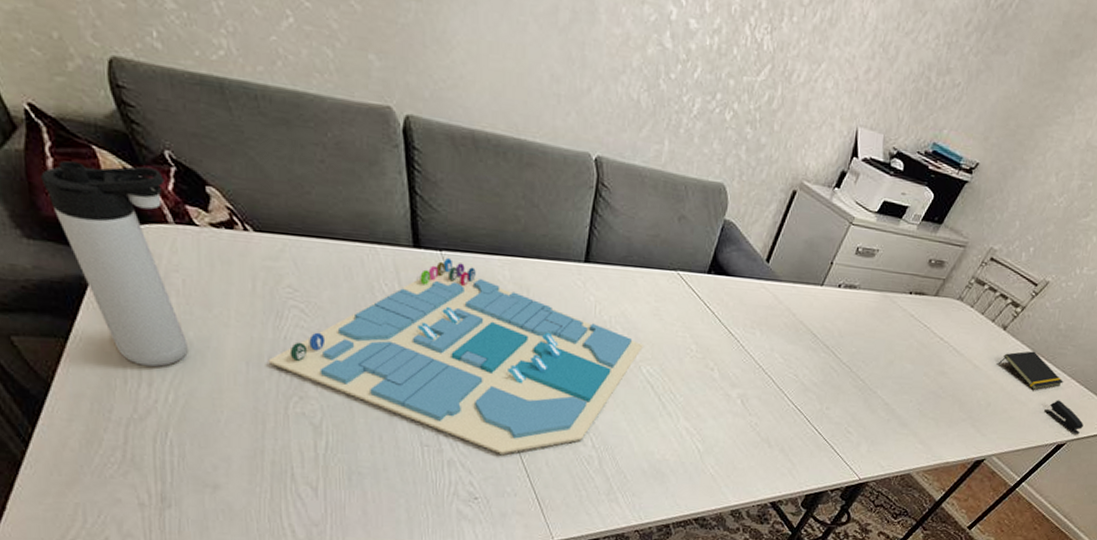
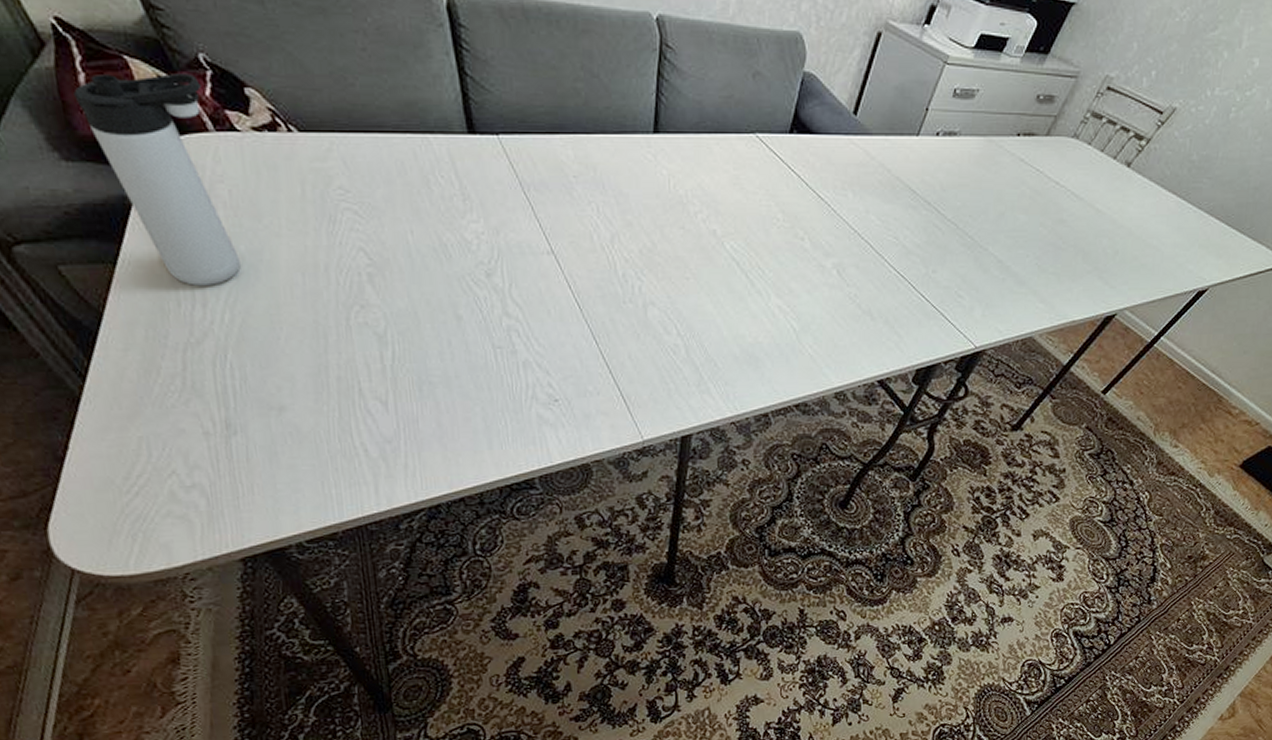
board game: present [268,258,643,454] -> none [324,142,724,351]
notepad: present [997,351,1063,390] -> none [1123,188,1200,232]
stapler: present [1044,400,1084,435] -> none [1181,241,1227,278]

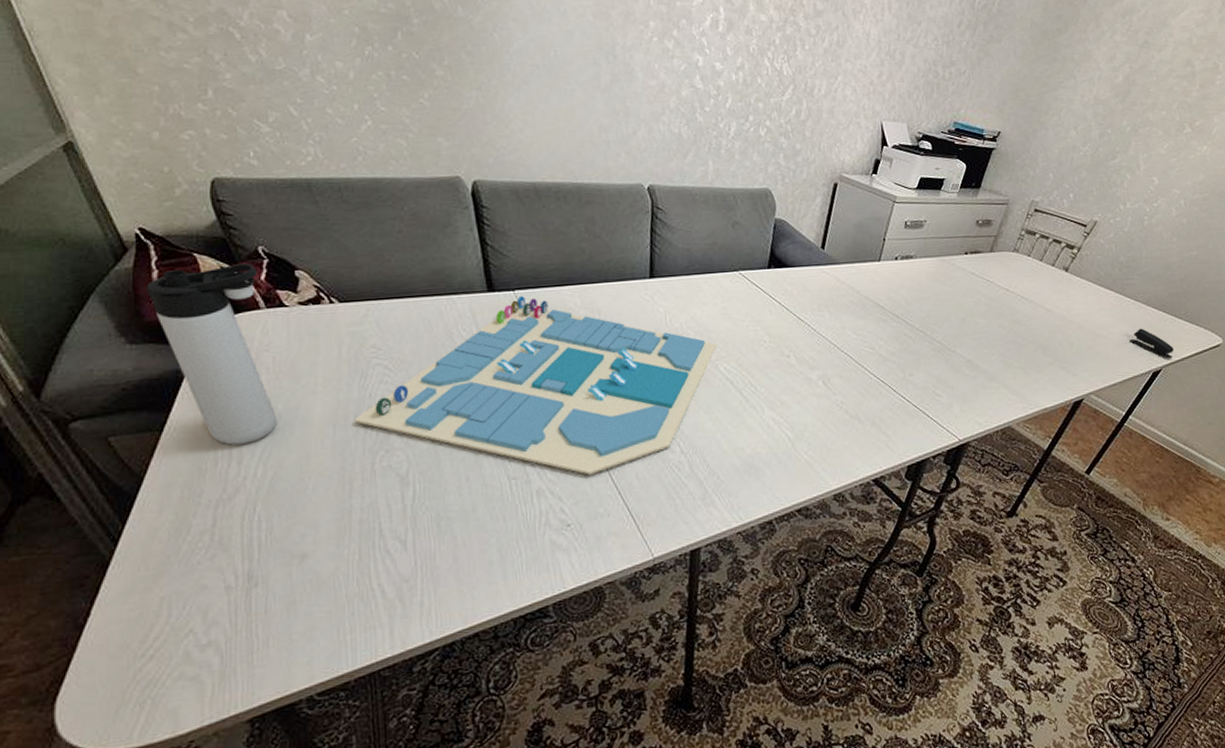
board game: none [324,142,724,351] -> present [354,296,717,475]
stapler: none [1181,241,1227,278] -> present [1129,328,1174,359]

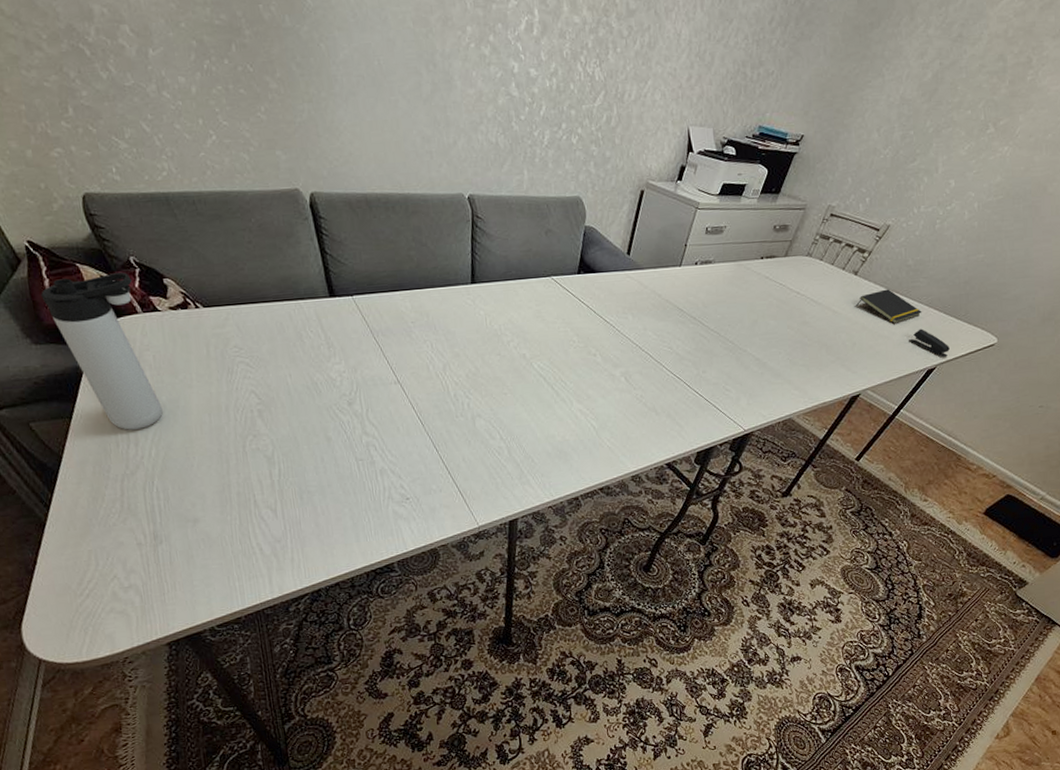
board game: present [354,296,717,475] -> none [225,301,532,458]
notepad: none [1069,286,1140,323] -> present [855,289,922,324]

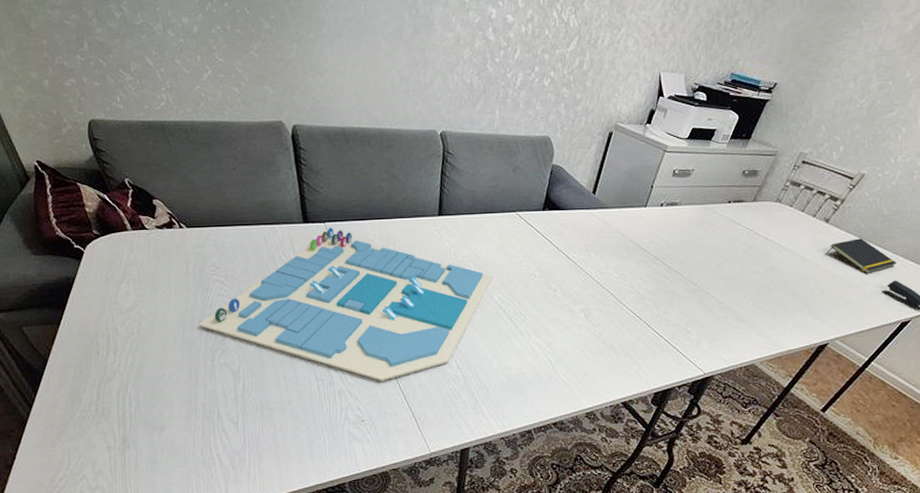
thermos bottle: present [41,272,163,430] -> none [44,192,141,339]
board game: none [225,301,532,458] -> present [199,228,493,381]

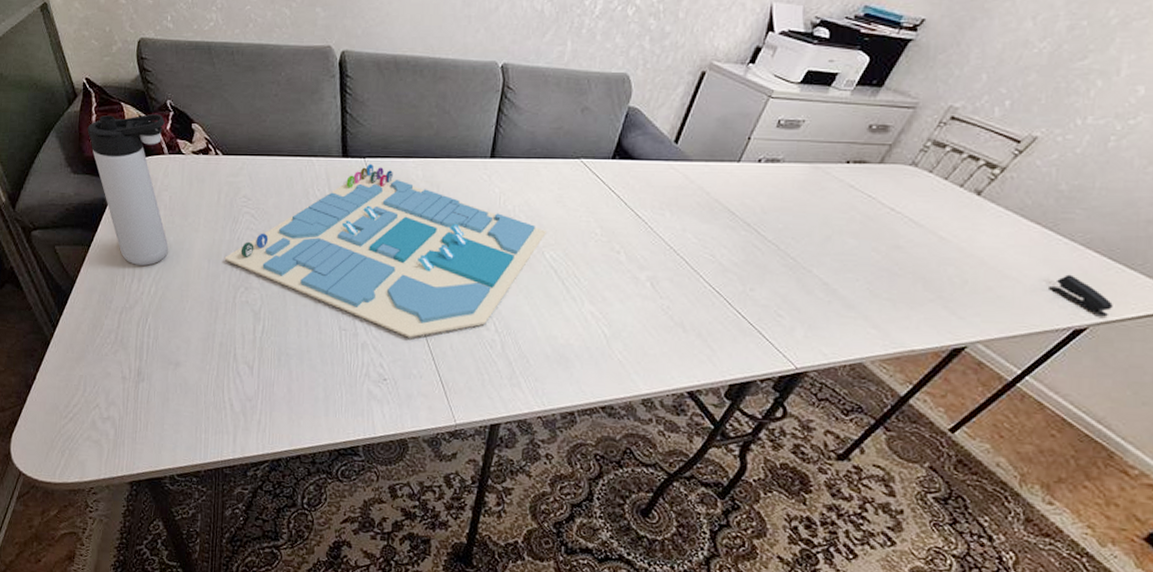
thermos bottle: none [44,192,141,339] -> present [87,114,168,266]
notepad: present [825,238,897,274] -> none [973,217,1074,263]

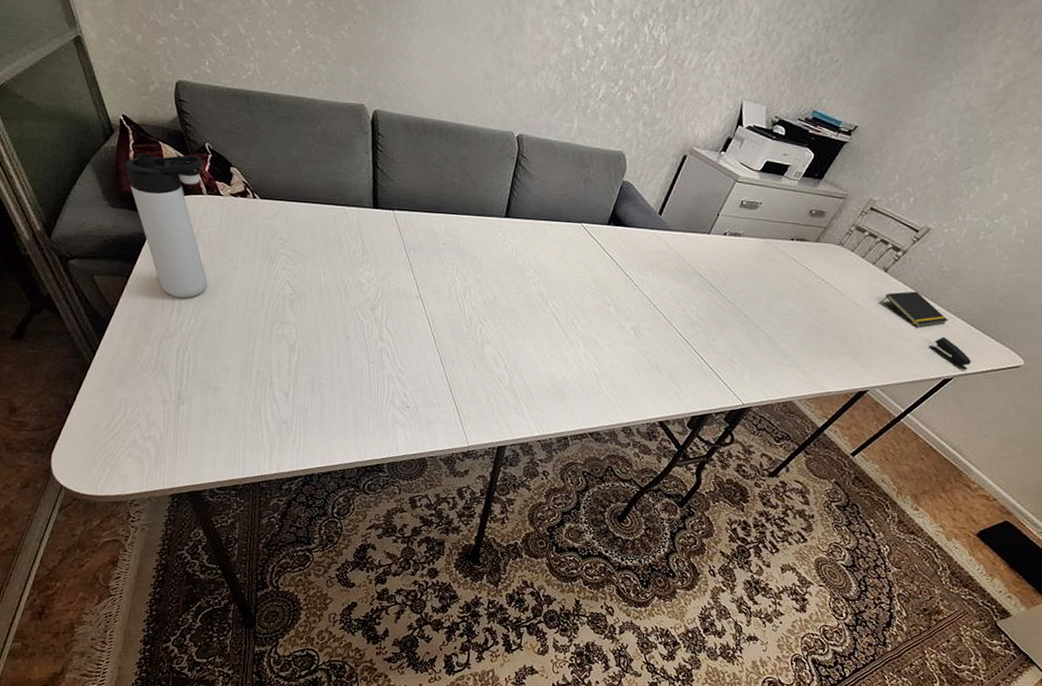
board game: present [224,164,546,338] -> none [261,216,550,372]
notepad: none [973,217,1074,263] -> present [879,291,948,327]

